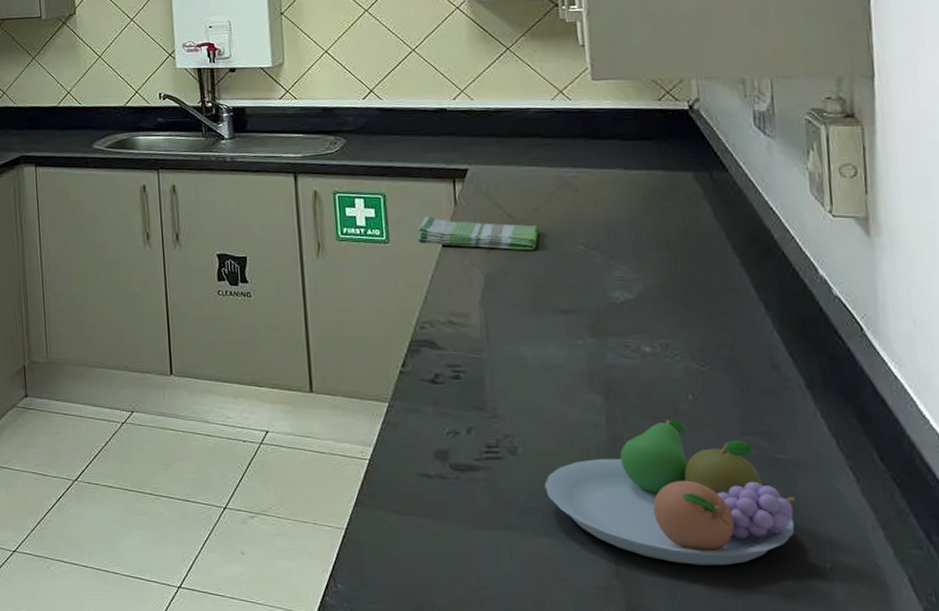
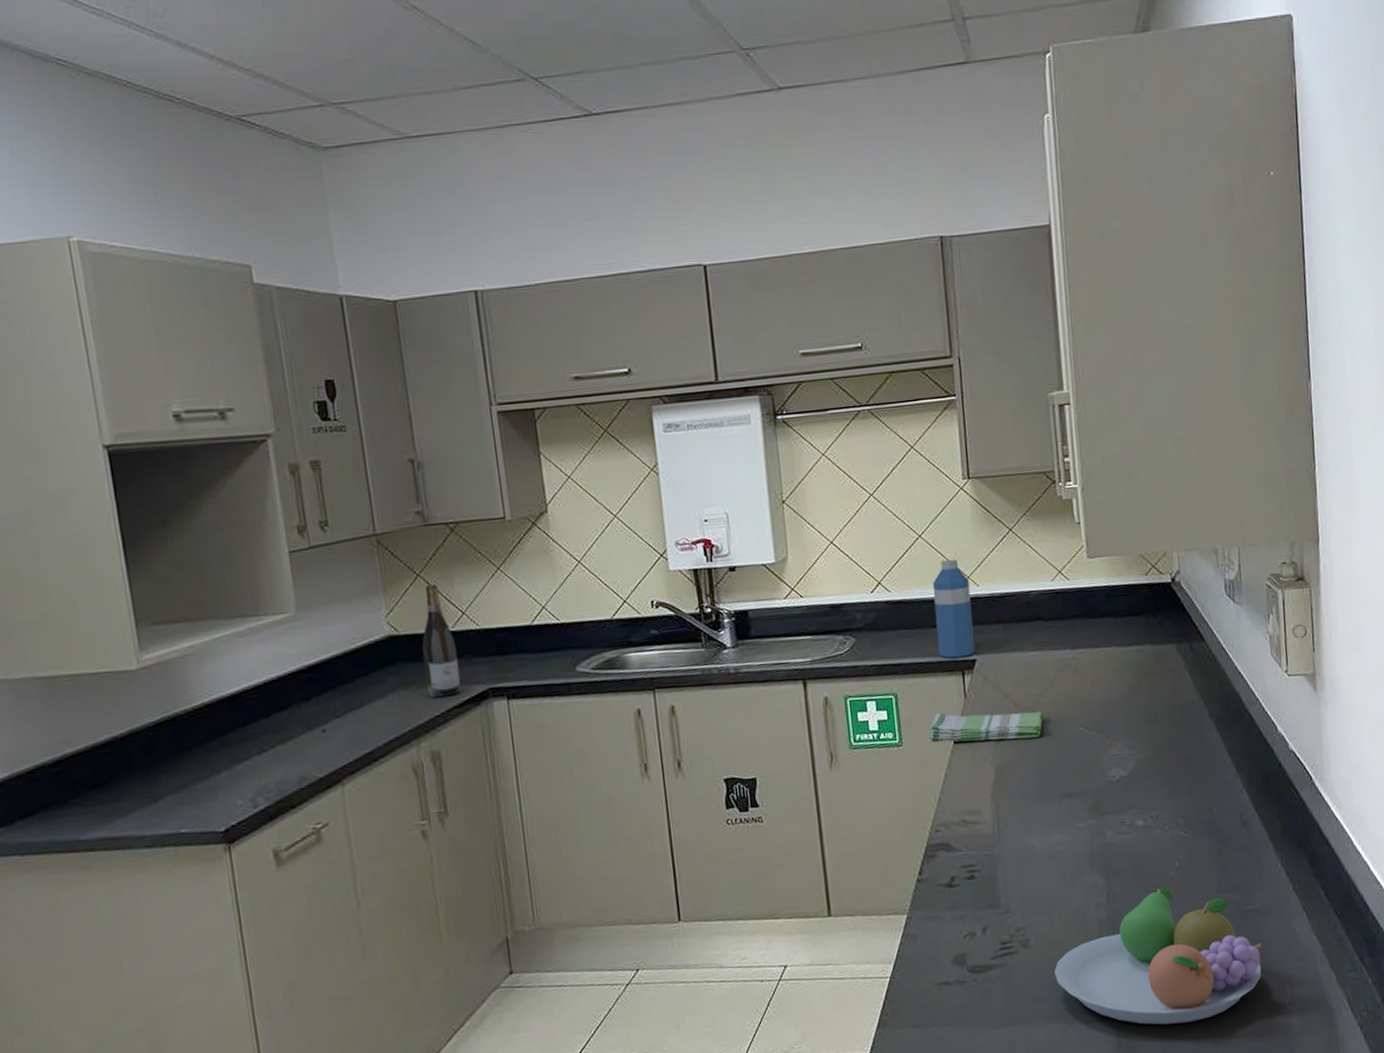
water bottle: none [424,73,467,166] -> present [932,559,975,658]

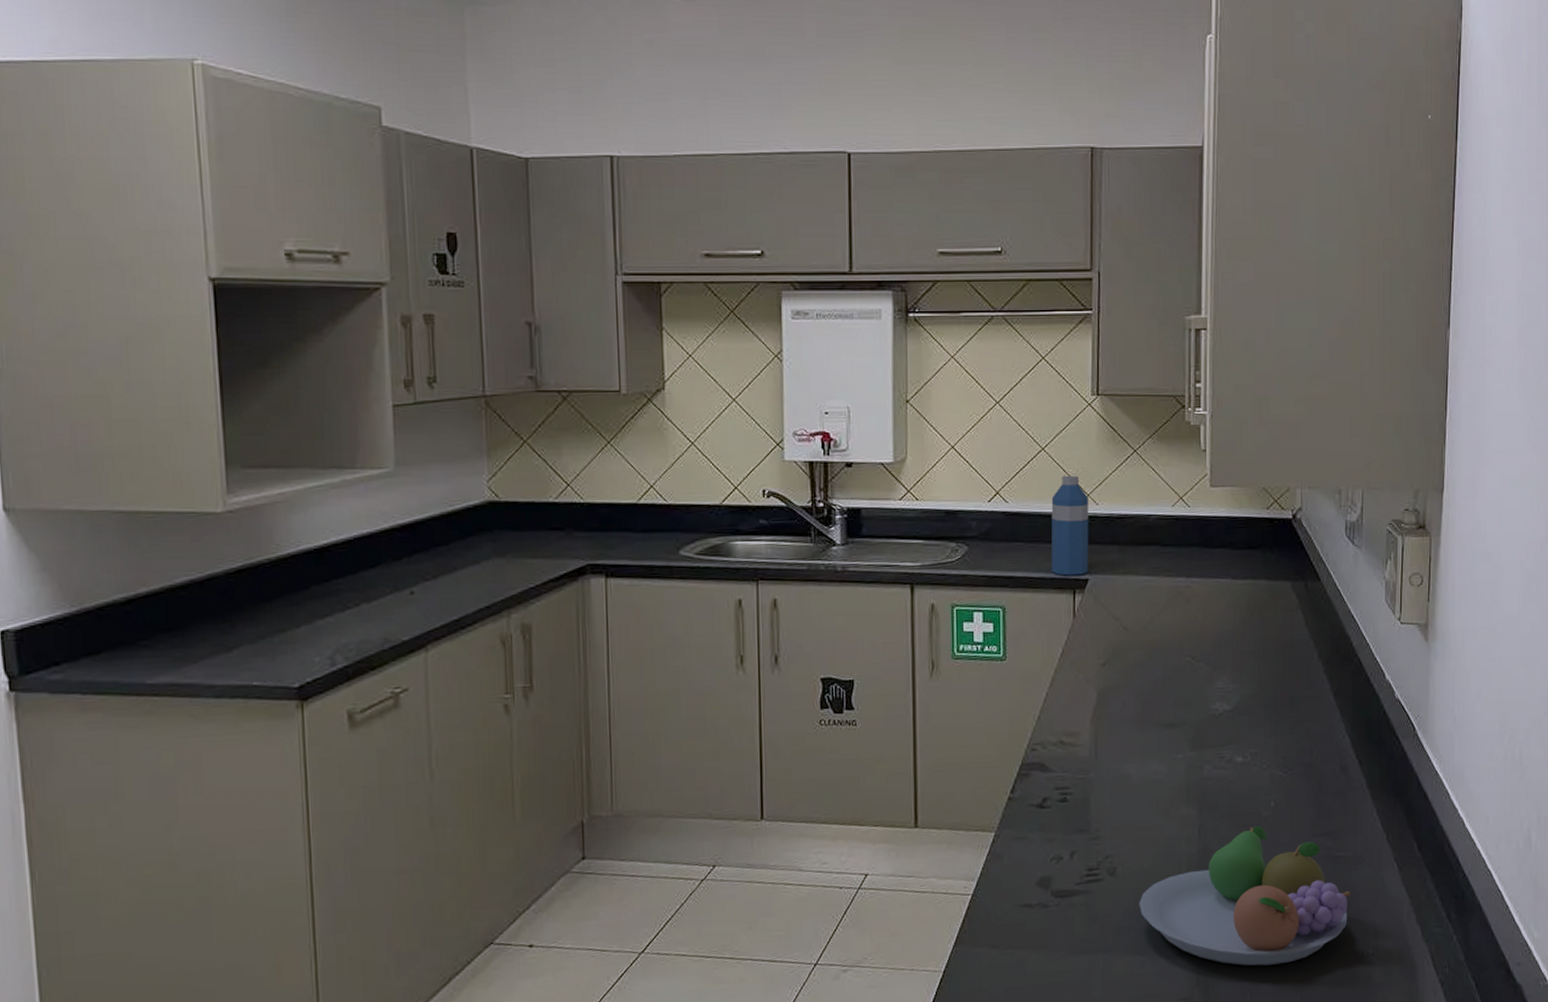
wine bottle: present [422,583,461,698] -> none [522,452,559,570]
dish towel: present [928,711,1044,743] -> none [1033,630,1151,664]

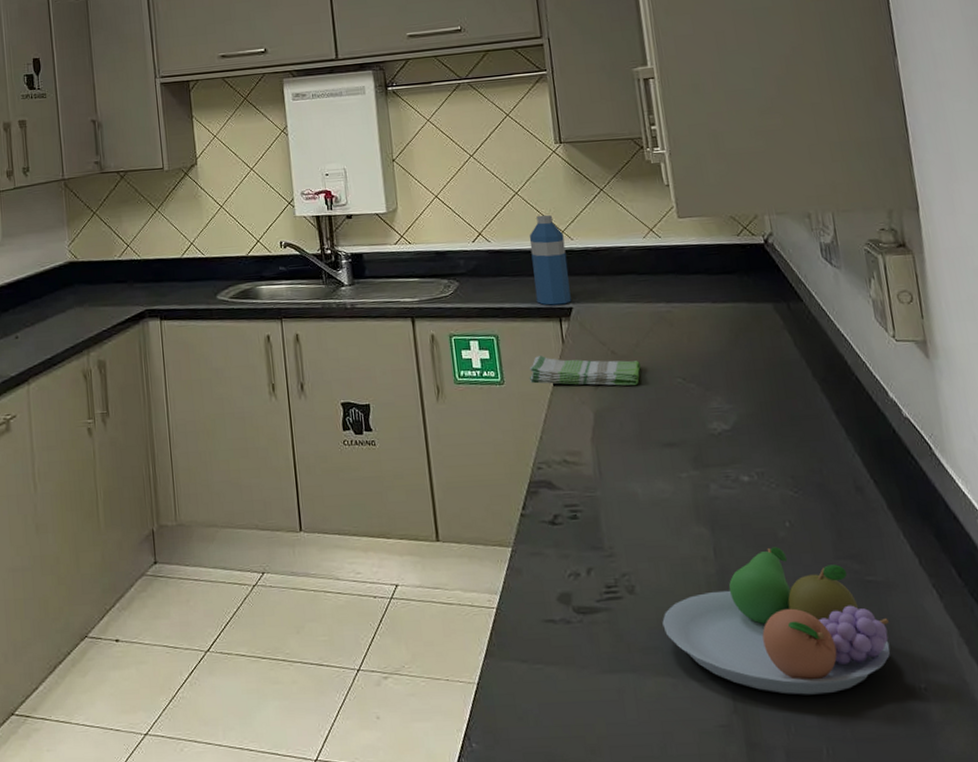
dish towel: none [1033,630,1151,664] -> present [529,356,641,386]

